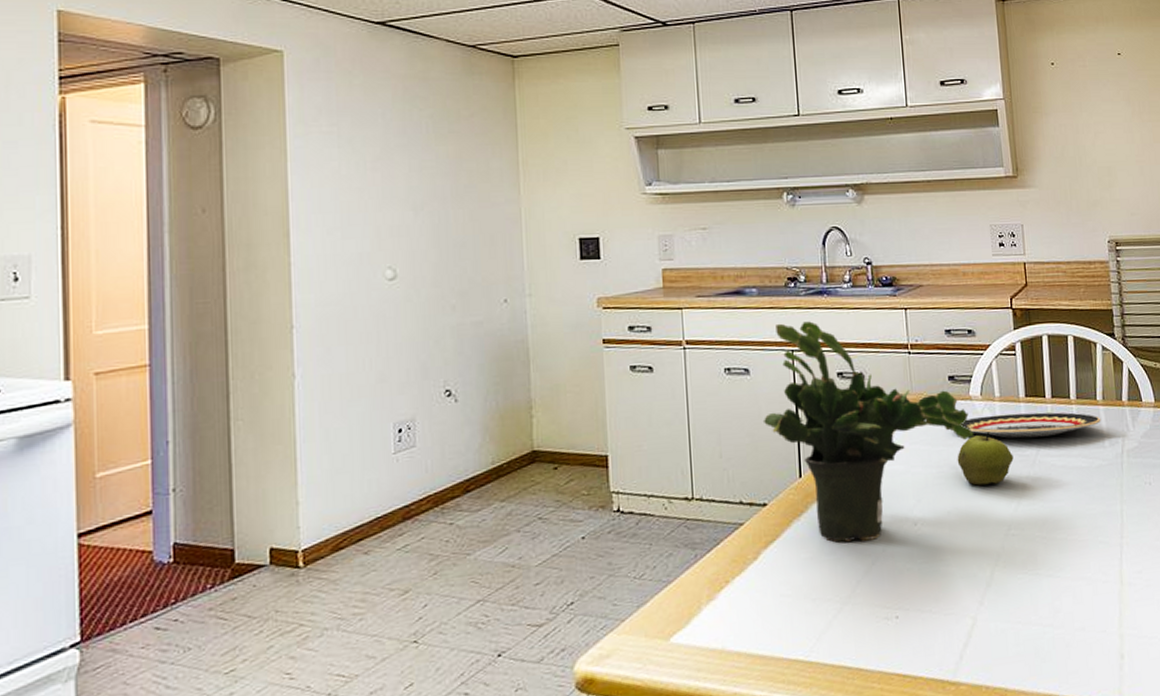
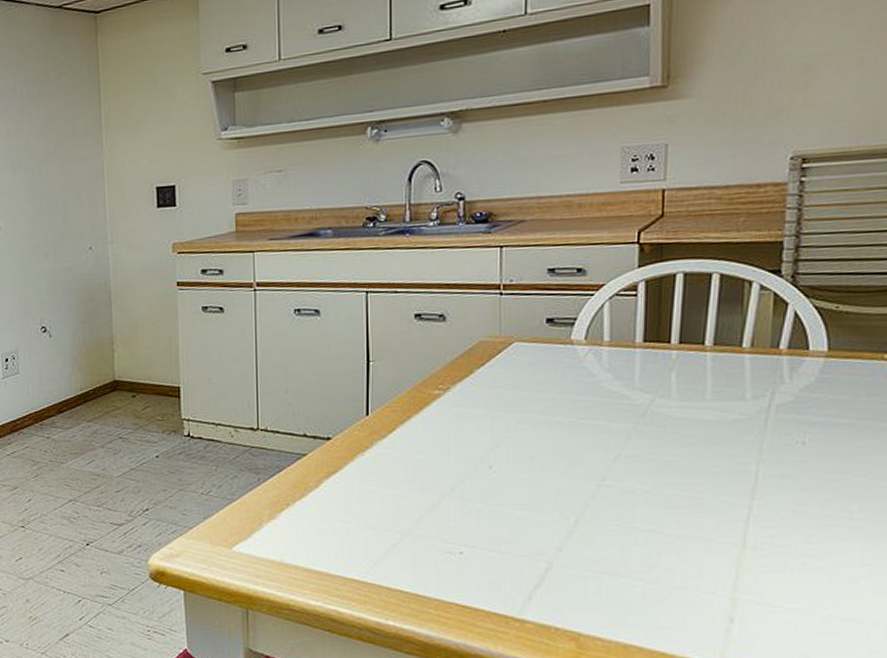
potted plant: present [762,321,974,543] -> none [331,262,572,480]
apple: present [957,431,1014,486] -> none [547,378,619,433]
plate: present [961,412,1101,439] -> none [557,359,745,387]

